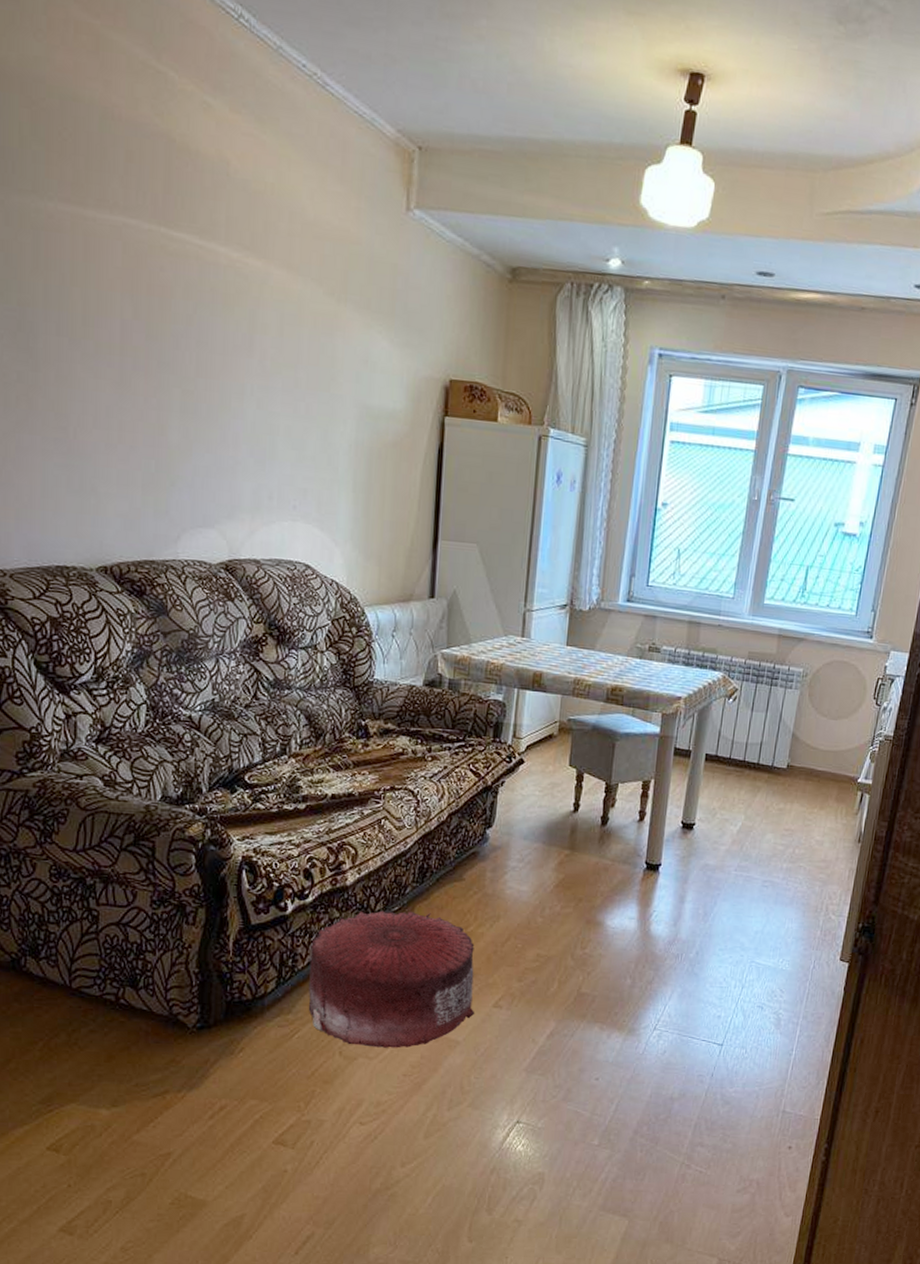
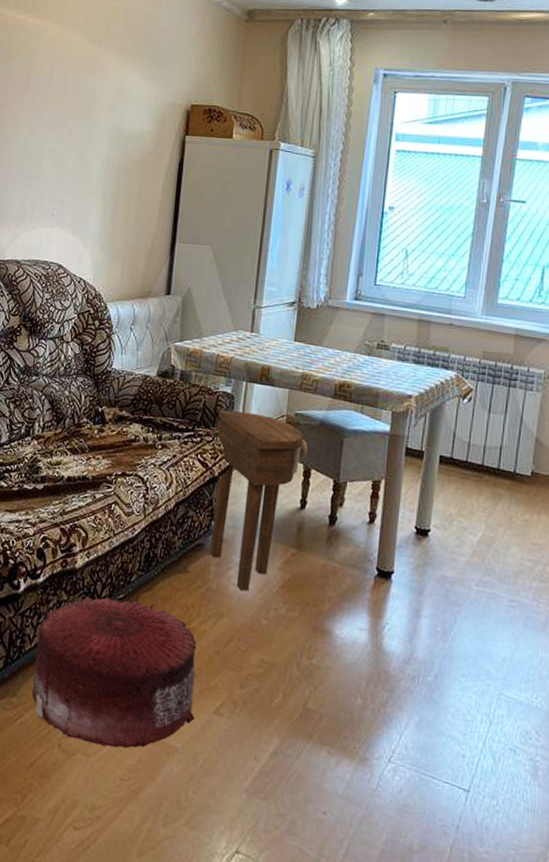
side table: none [485,717,580,893] -> present [209,409,308,591]

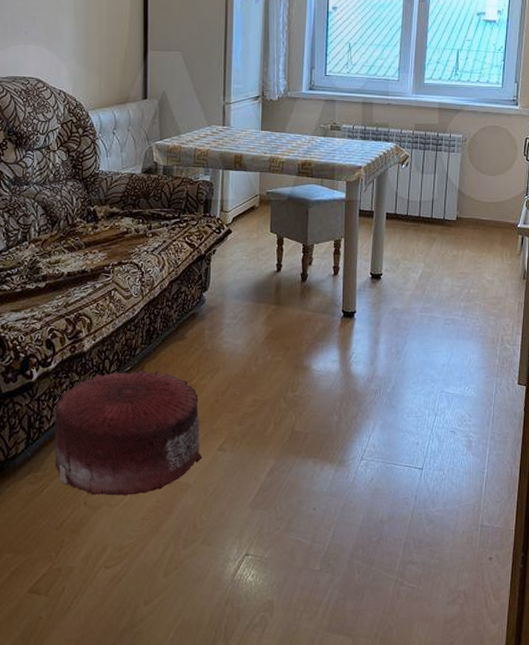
side table: present [209,409,308,591] -> none [200,196,279,346]

